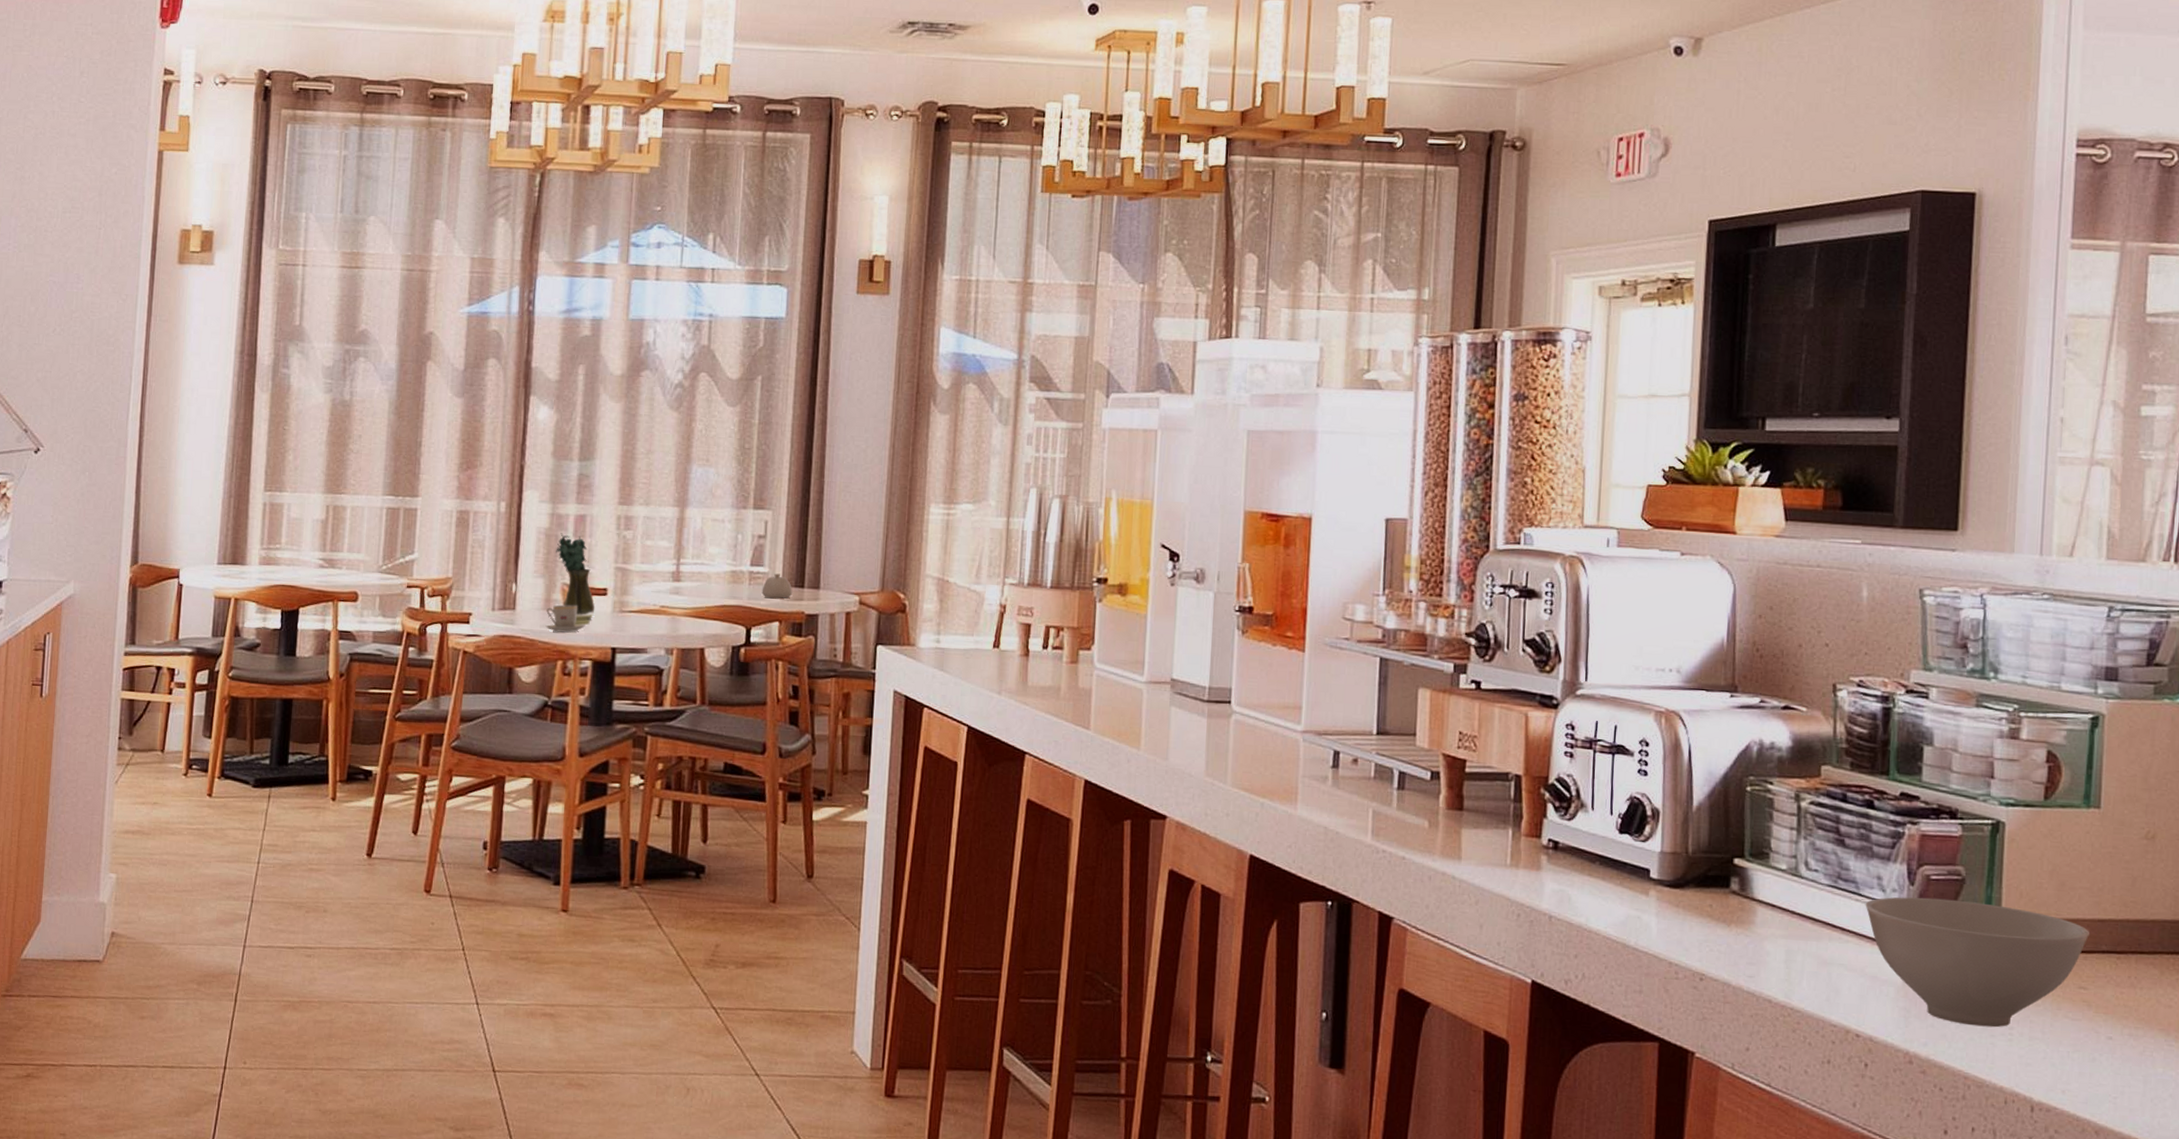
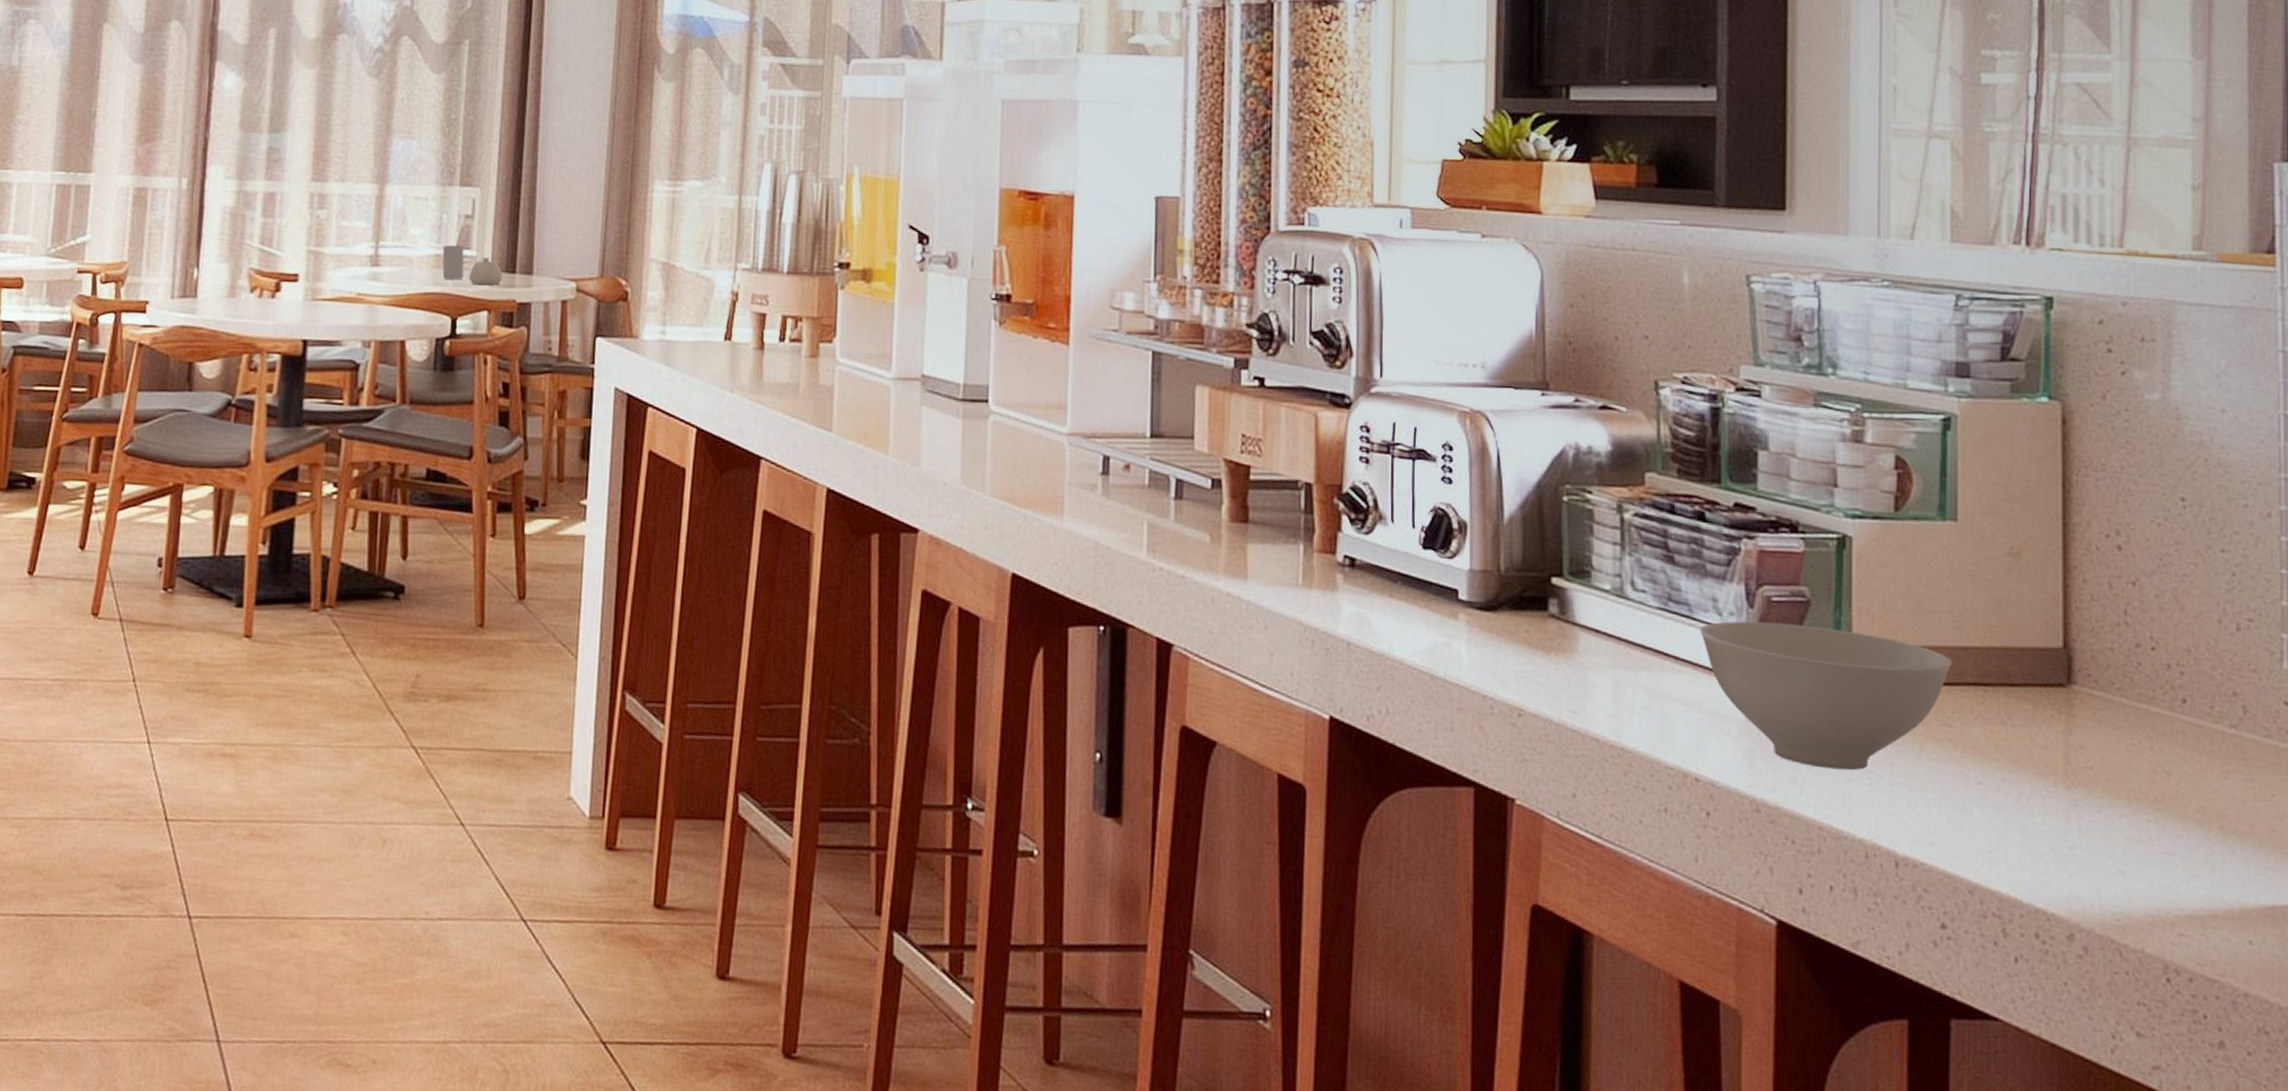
teacup: present [545,604,586,633] -> none [229,292,275,323]
vase: present [556,533,595,626] -> none [242,212,285,315]
cup: none [737,562,758,594] -> present [442,245,464,280]

